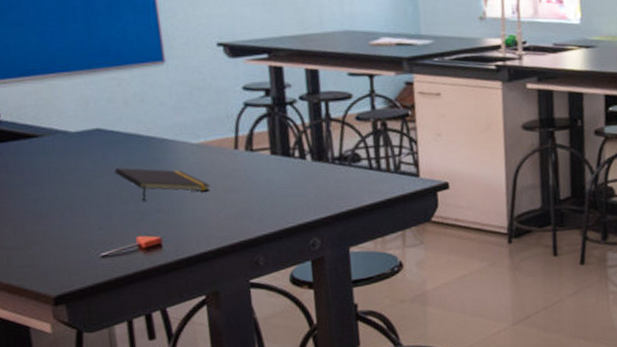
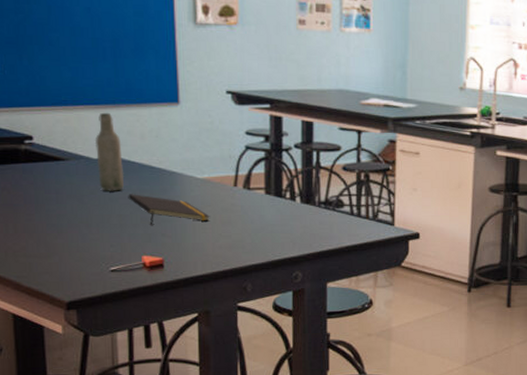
bottle: none [71,78,109,168] -> present [94,112,125,191]

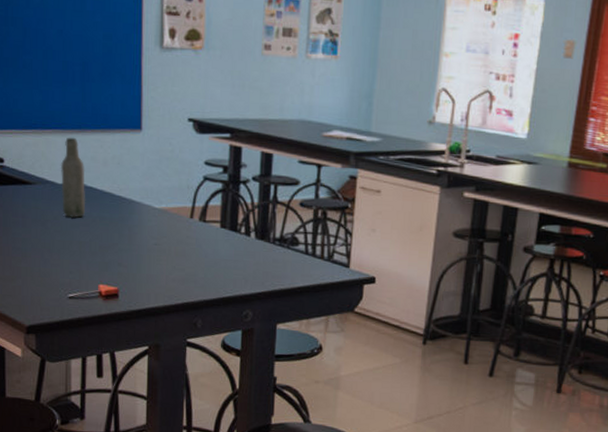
notepad: present [128,194,210,225] -> none [88,221,165,254]

